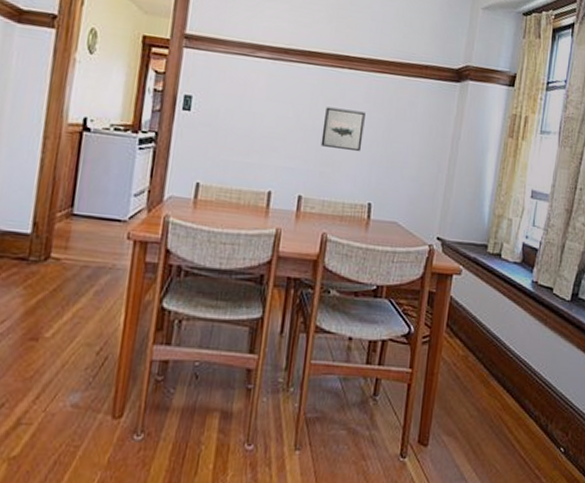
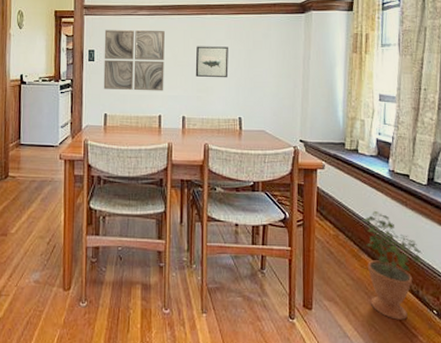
wall art: none [198,71,288,161] -> present [103,30,165,91]
potted plant: none [494,329,556,459] -> present [361,211,421,320]

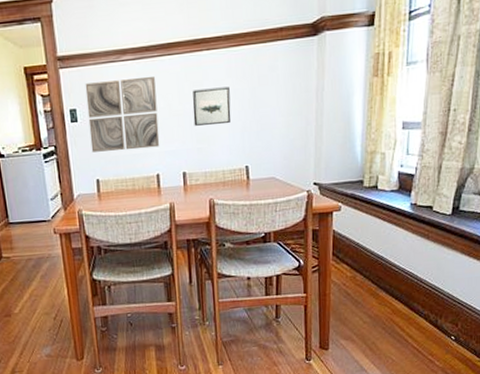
potted plant: present [361,211,421,320] -> none [380,248,442,349]

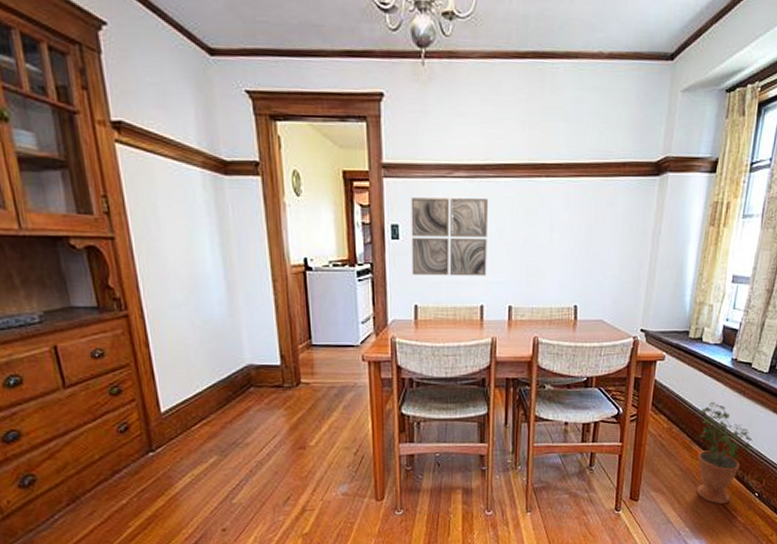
wall art: present [192,86,232,126] -> none [525,218,566,259]
potted plant: none [380,248,442,349] -> present [696,402,752,504]

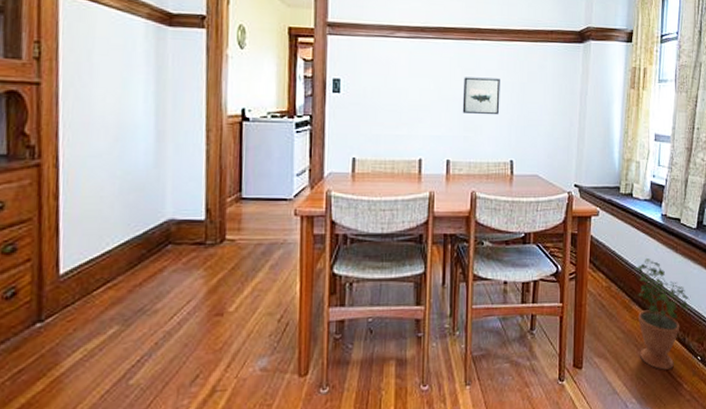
wall art: present [410,197,488,276] -> none [351,54,427,131]
wall art: none [525,218,566,259] -> present [462,77,500,115]

